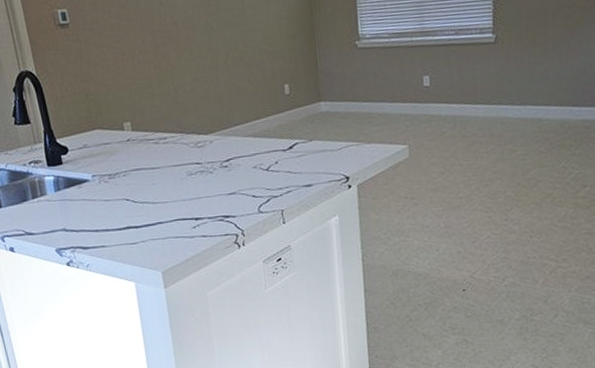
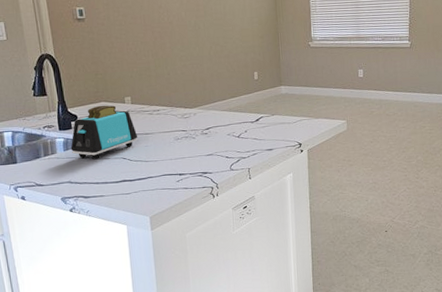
toaster: none [62,133,142,201] -> present [71,105,138,159]

